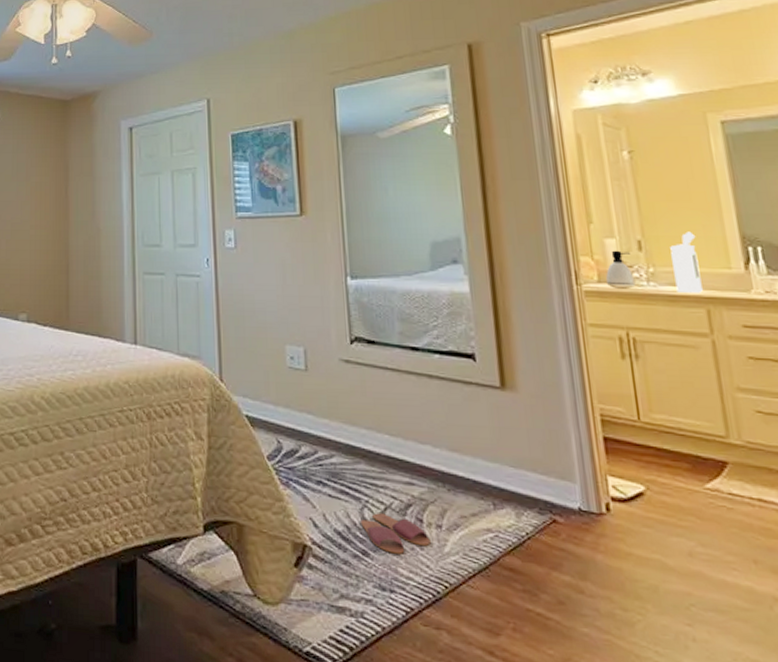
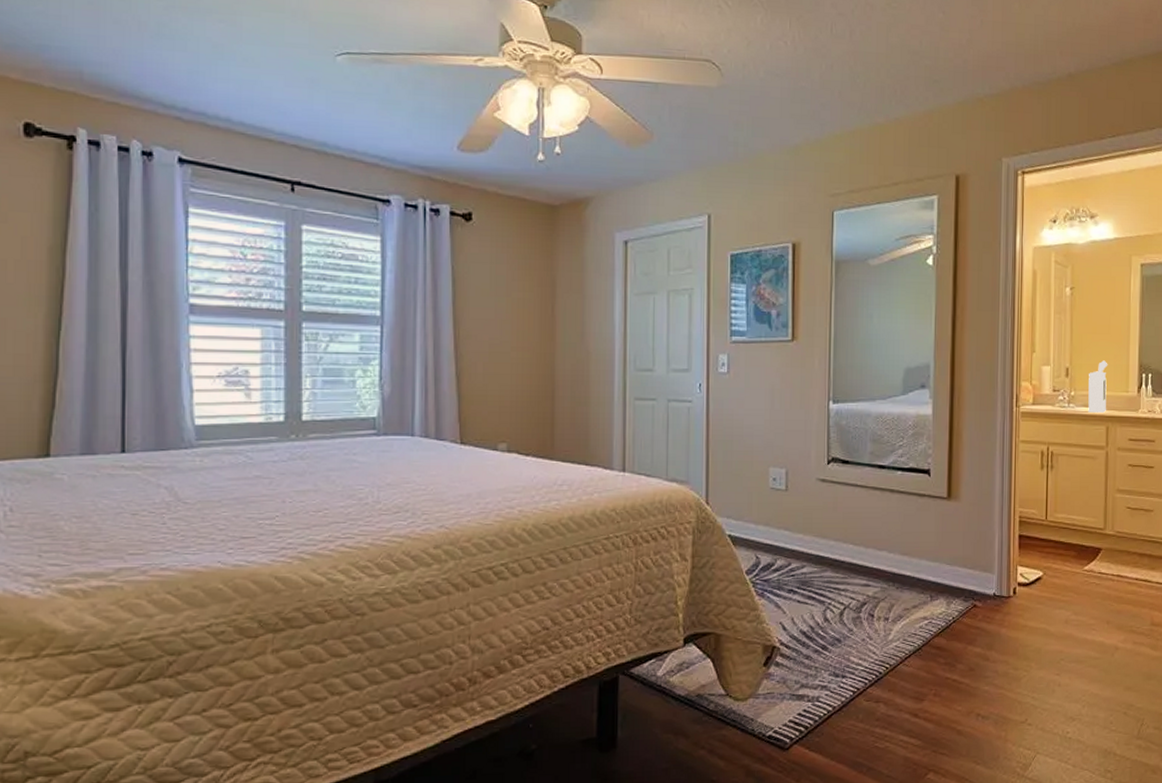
slippers: present [361,513,430,554] -> none [823,612,878,646]
soap dispenser: present [605,250,636,290] -> none [1038,376,1060,411]

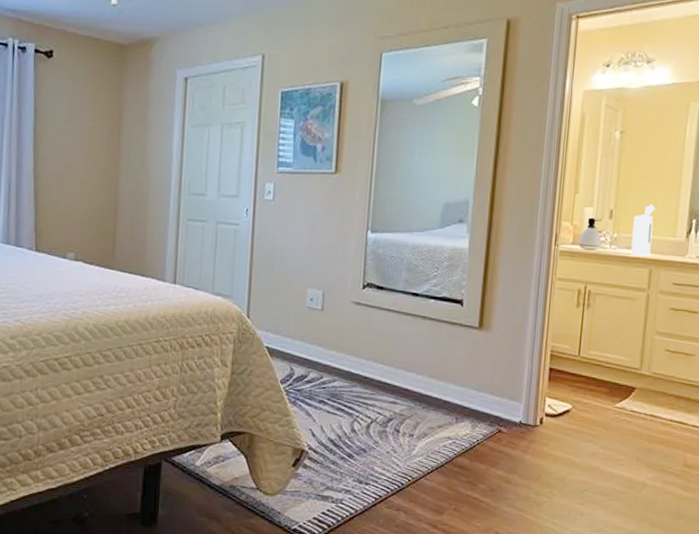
soap dispenser: none [1038,376,1060,411] -> present [578,217,602,251]

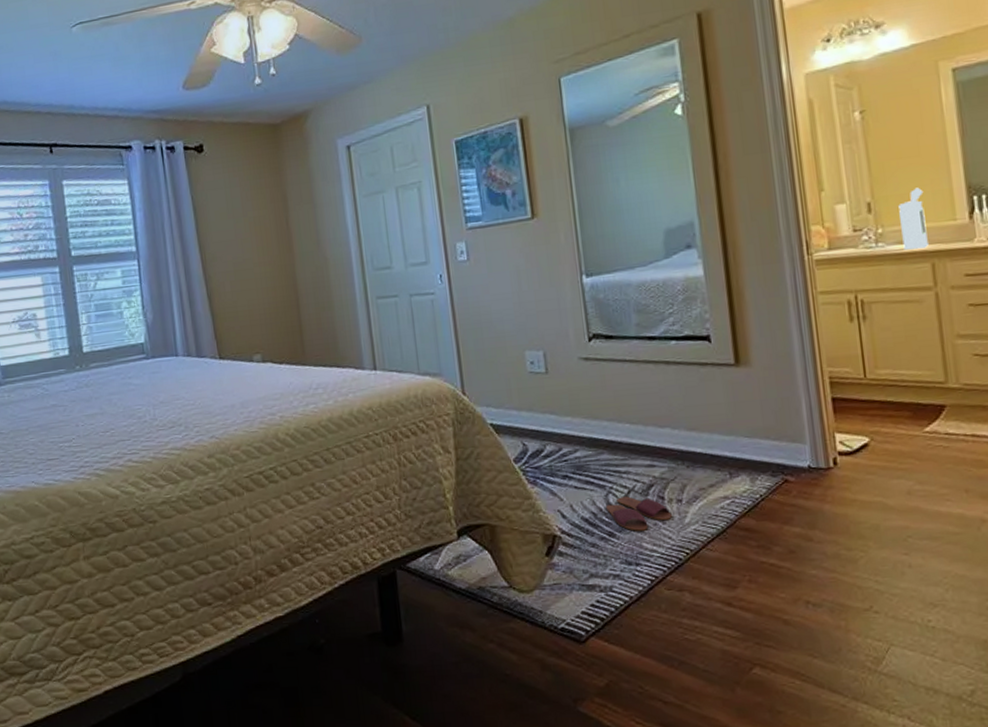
slippers: none [350,425,403,456] -> present [606,496,672,531]
soap dispenser: present [578,217,602,251] -> none [835,215,865,255]

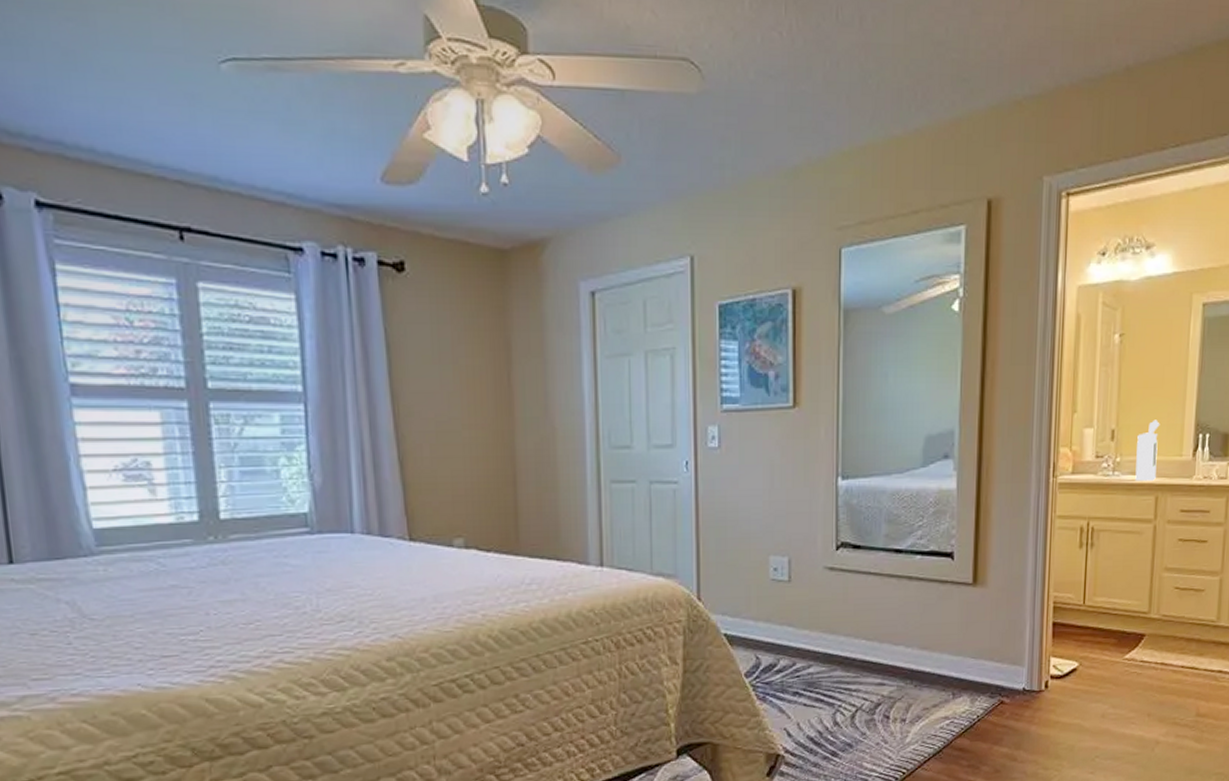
slippers: present [606,496,672,531] -> none [833,715,894,751]

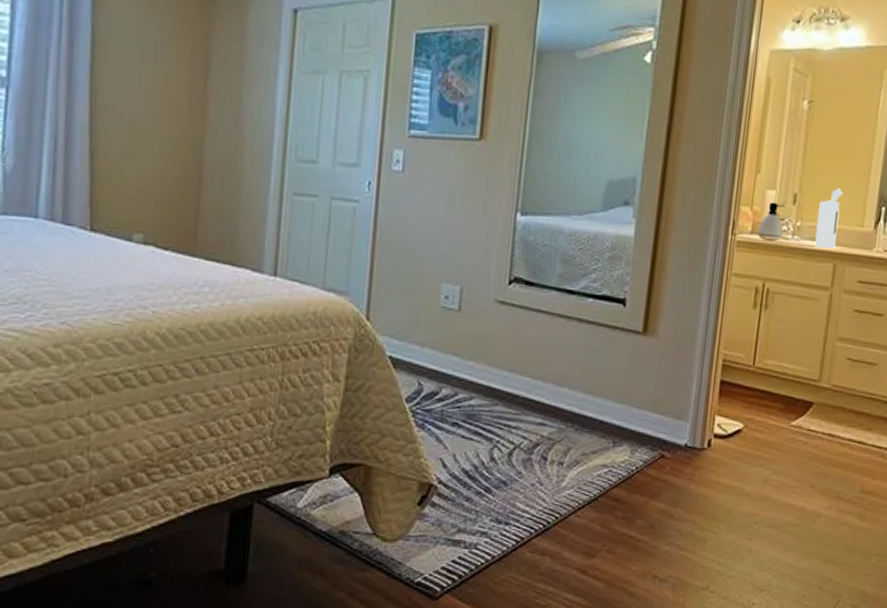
soap dispenser: none [1078,440,1103,481] -> present [757,202,785,242]

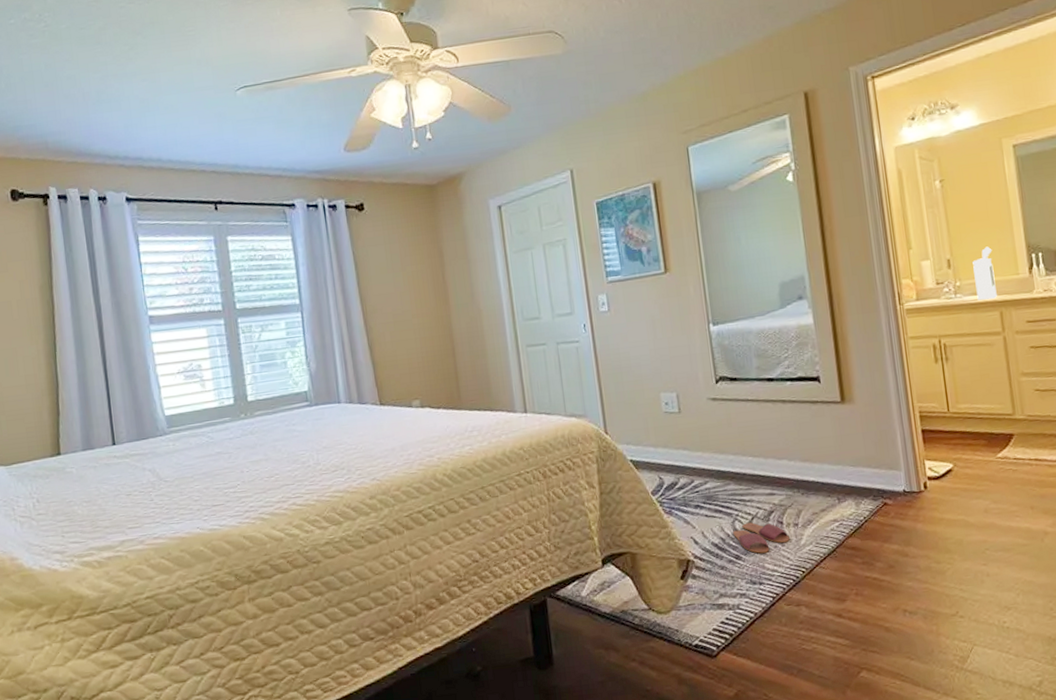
slippers: none [488,452,551,490] -> present [733,522,790,554]
soap dispenser: present [757,202,785,242] -> none [922,270,946,304]

